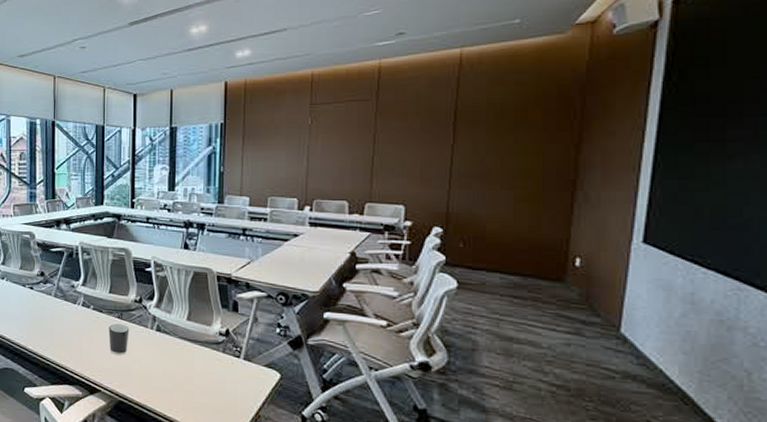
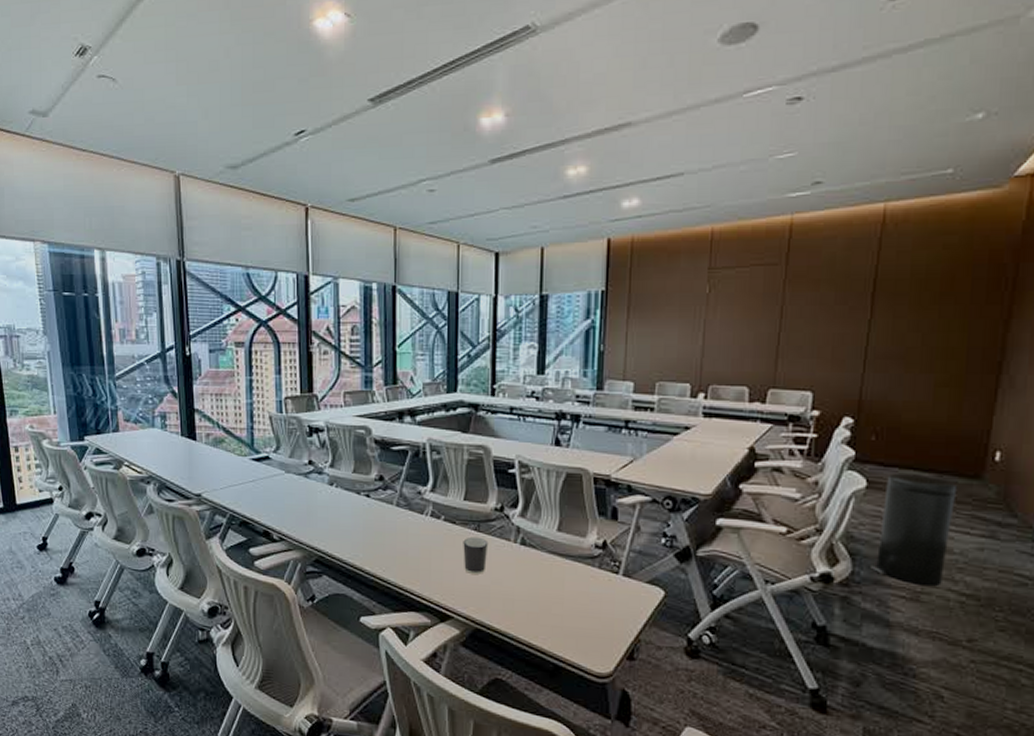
pedal bin: none [465,275,542,377] -> present [870,473,958,587]

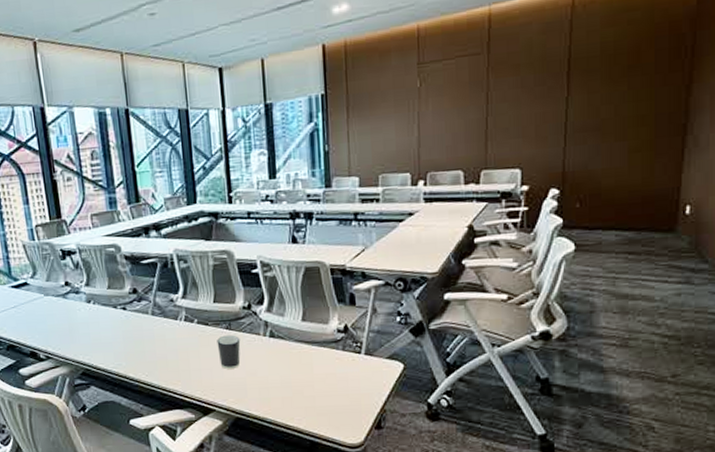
pedal bin: present [870,473,958,587] -> none [584,234,655,333]

